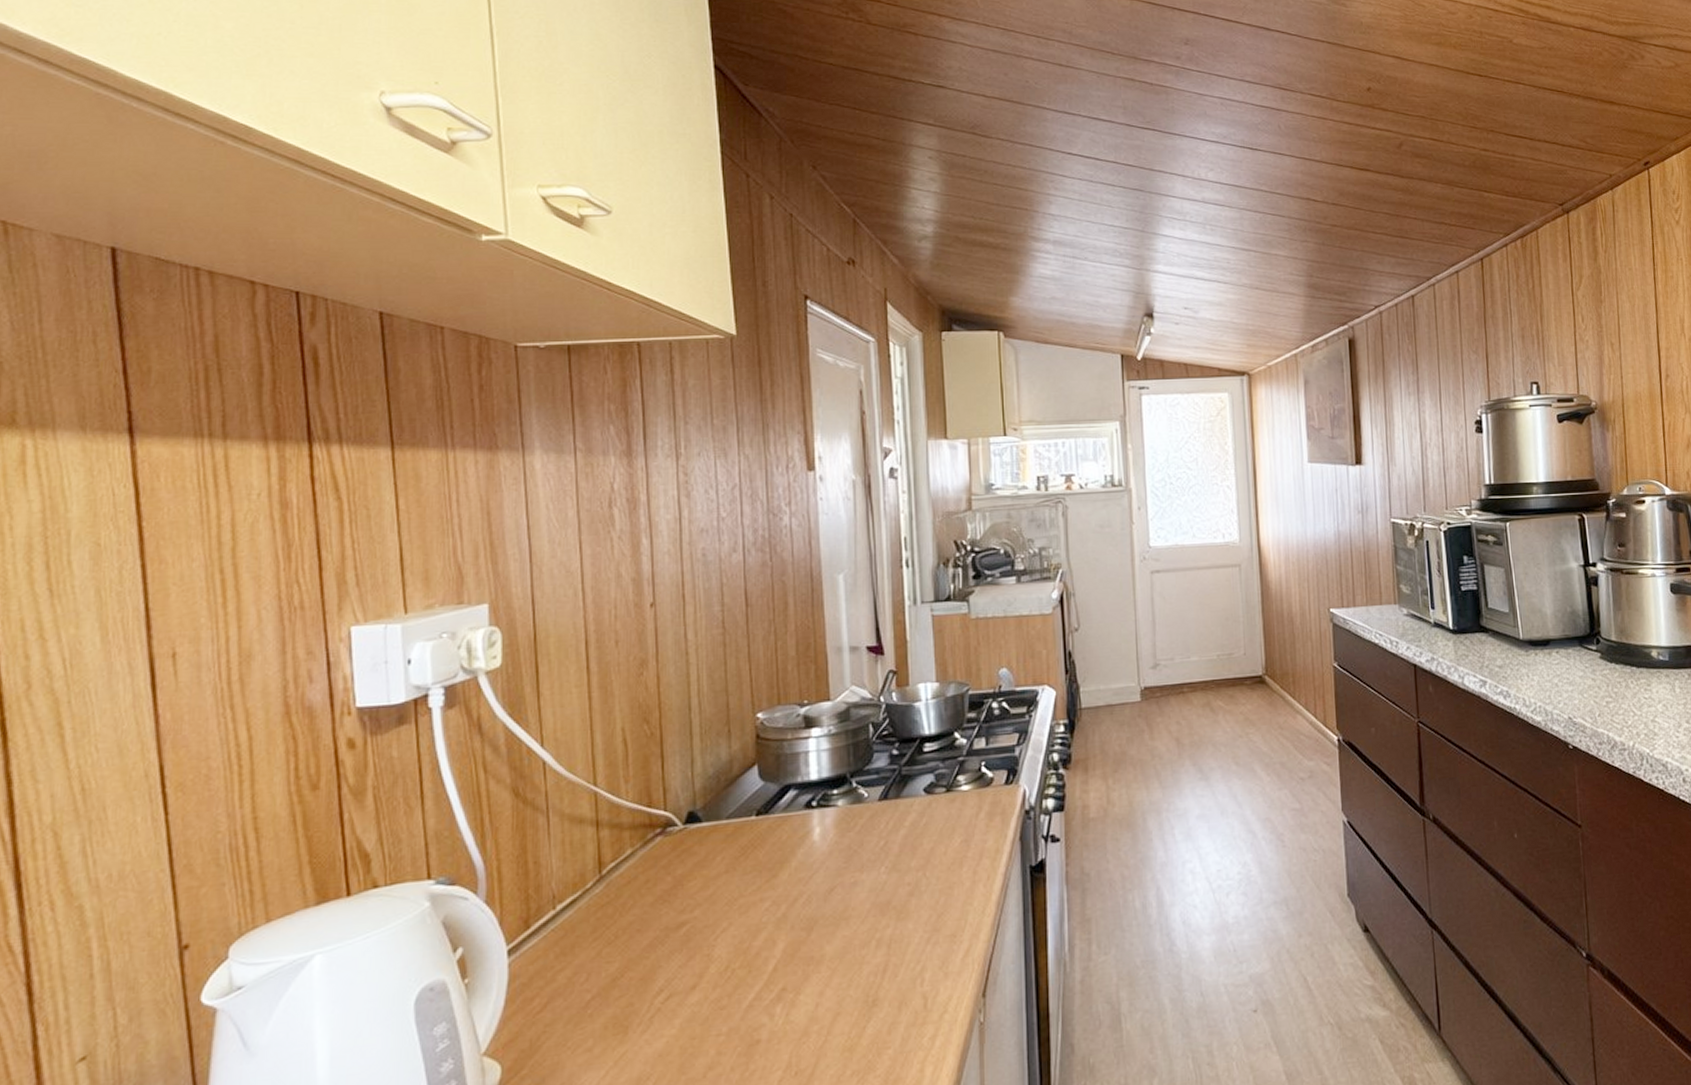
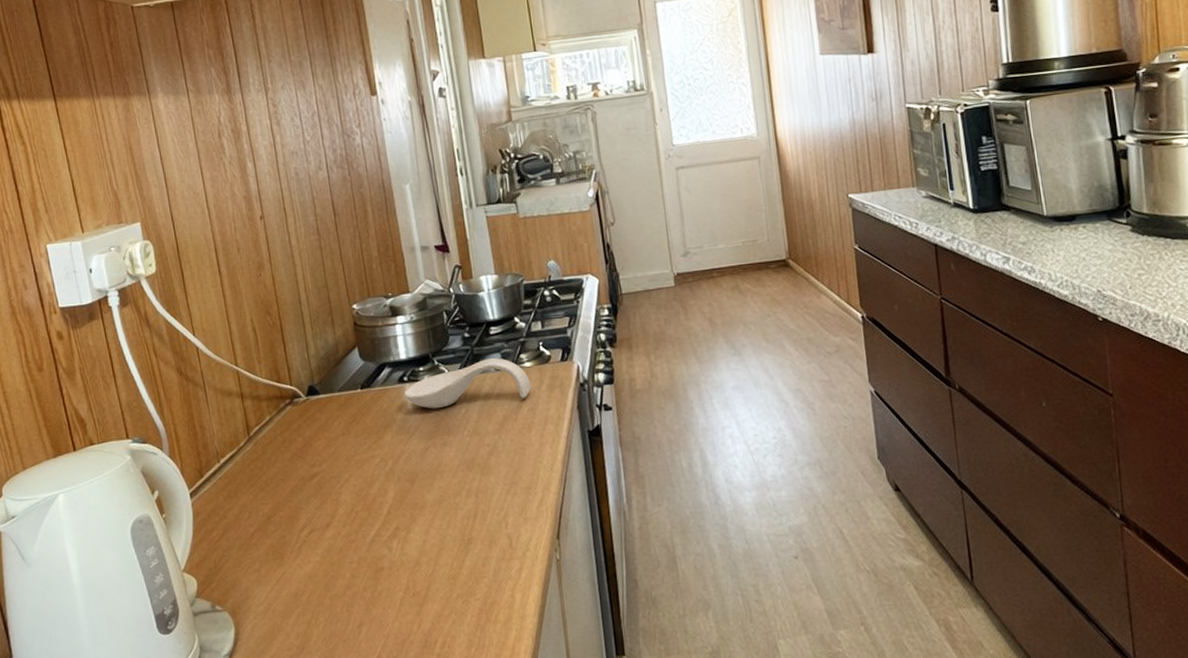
spoon rest: none [810,780,968,841] -> present [403,358,532,409]

